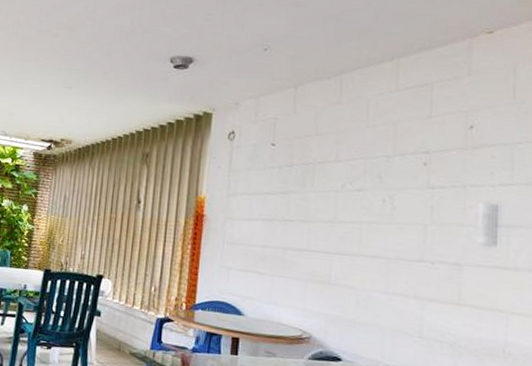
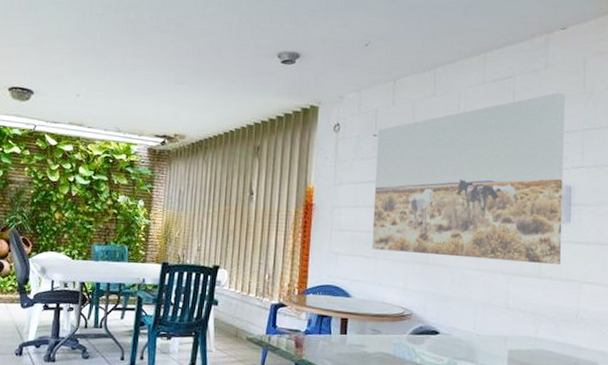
wall art: none [267,102,492,293] -> present [372,92,566,266]

